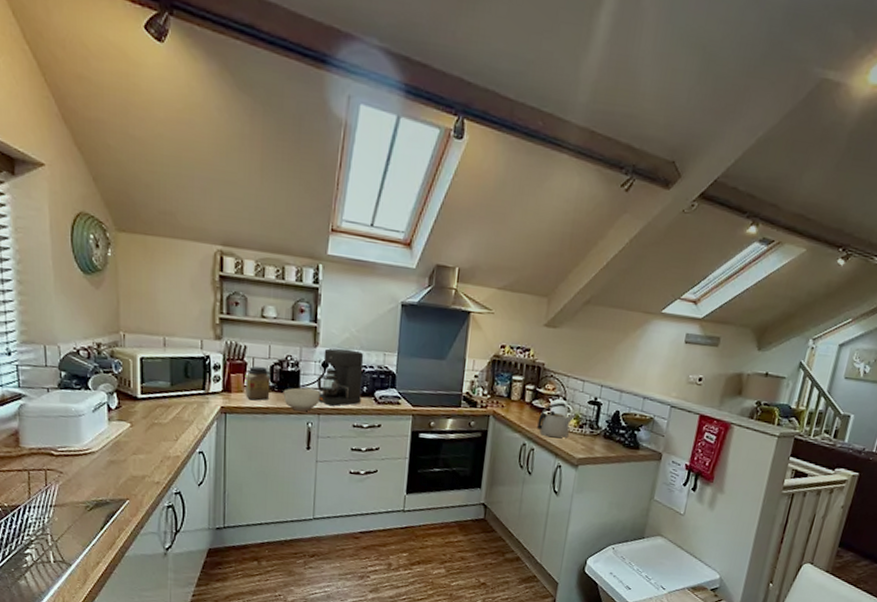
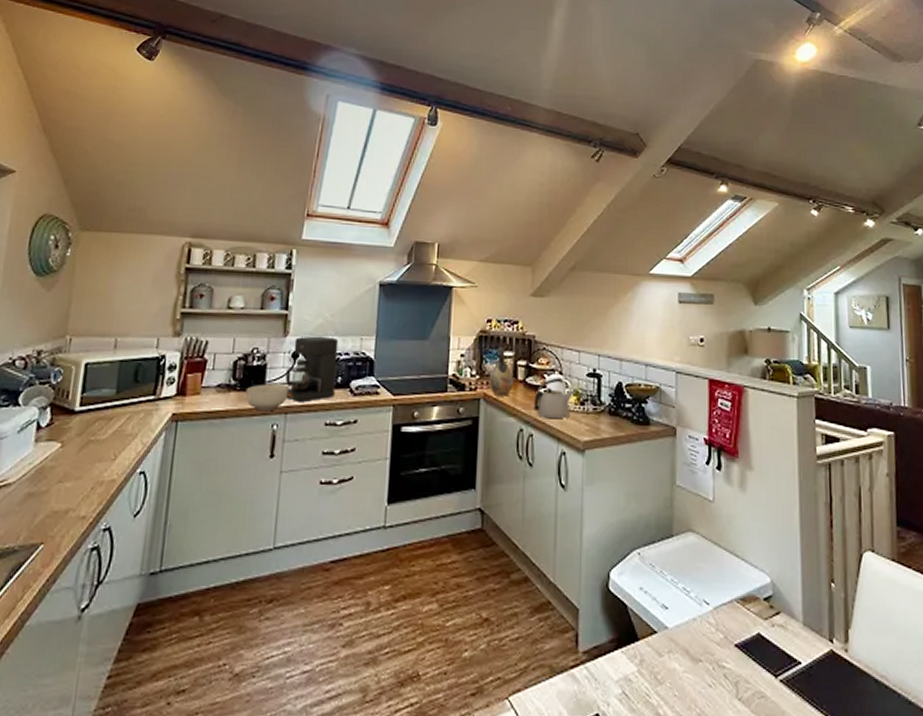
jar: present [246,366,271,401] -> none [202,362,233,403]
ceramic jug: none [498,371,522,415] -> present [488,347,515,397]

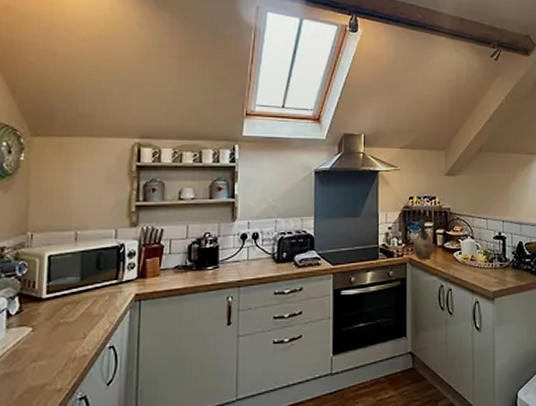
bowl: present [245,384,290,412] -> none [201,262,241,287]
coffee maker: present [285,336,339,402] -> none [237,219,282,276]
kettle: present [534,378,575,419] -> none [452,242,484,276]

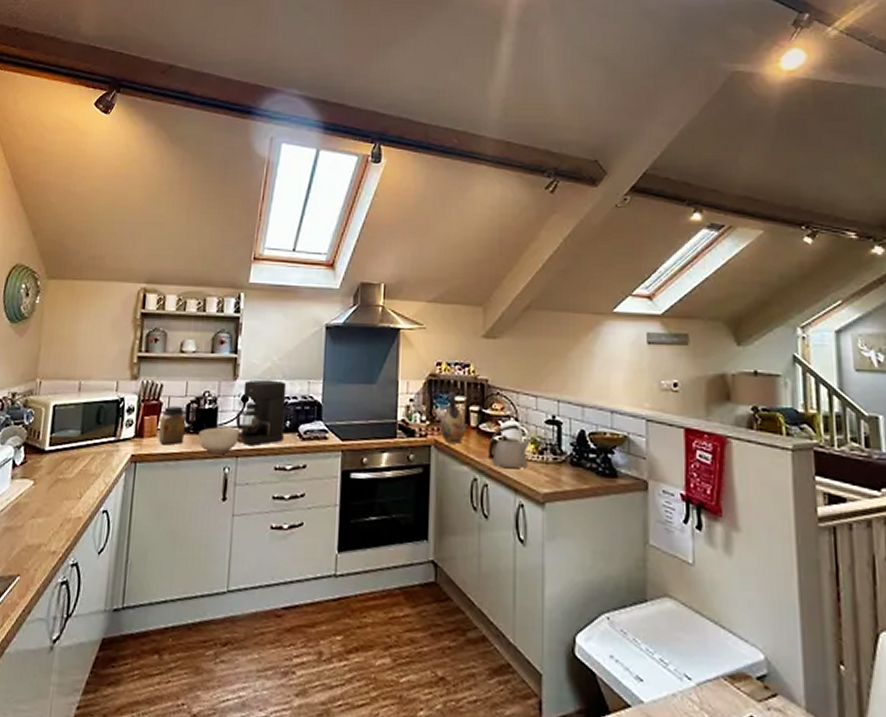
jar: none [162,247,188,283] -> present [158,405,186,445]
bowl: none [201,262,241,287] -> present [198,427,240,455]
coffee maker: none [237,219,282,276] -> present [236,379,287,446]
kettle: none [452,242,484,276] -> present [488,424,532,469]

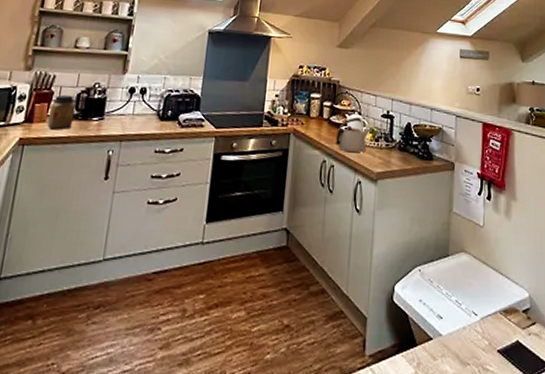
bowl: present [198,427,240,455] -> none [86,114,126,139]
coffee maker: present [236,379,287,446] -> none [122,74,171,131]
ceramic jug: present [439,391,467,444] -> none [298,90,321,132]

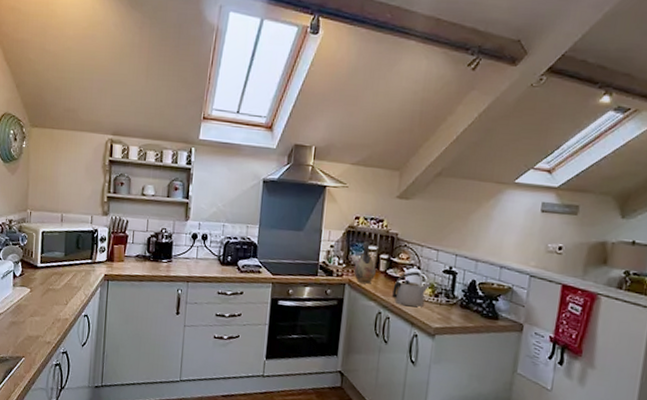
jar: present [47,94,76,130] -> none [126,238,147,269]
ceramic jug: none [298,90,321,132] -> present [353,241,377,284]

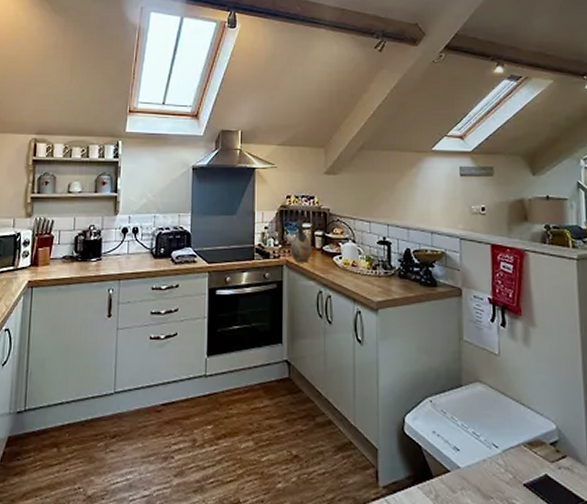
kettle: present [392,271,431,307] -> none [331,246,367,282]

